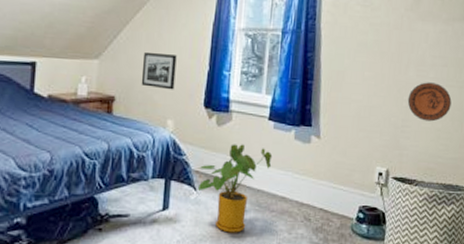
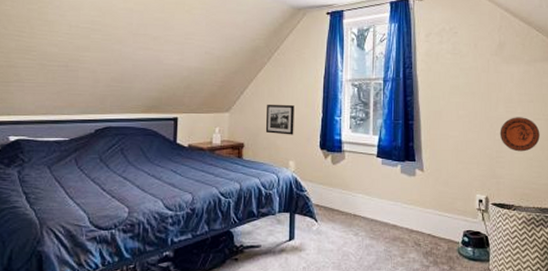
house plant: present [197,144,273,233] -> none [317,179,382,259]

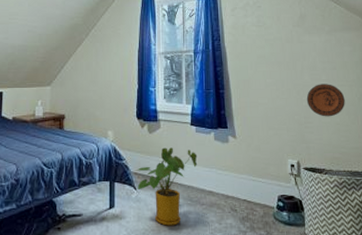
picture frame: present [265,104,294,135] -> none [85,77,112,106]
house plant: none [317,179,382,259] -> present [136,147,198,226]

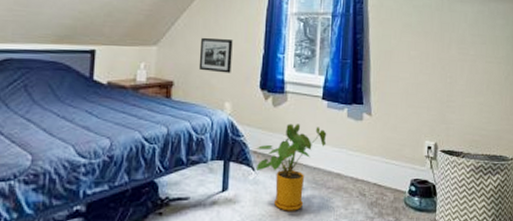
picture frame: none [85,77,112,106] -> present [198,37,233,73]
decorative plate: present [306,84,345,117] -> none [451,59,491,96]

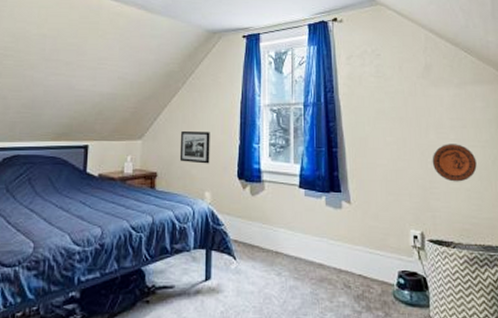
house plant: present [255,124,327,211] -> none [236,212,306,303]
decorative plate: none [451,59,491,96] -> present [432,144,477,182]

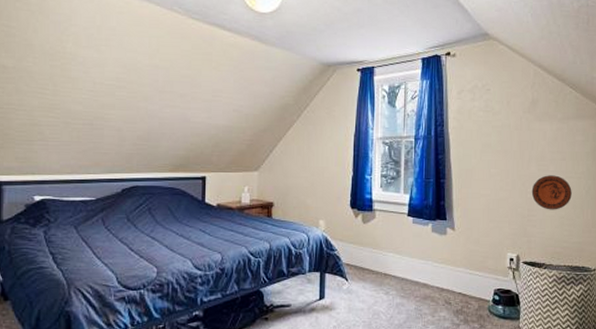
picture frame: present [179,130,210,164] -> none [295,162,324,194]

